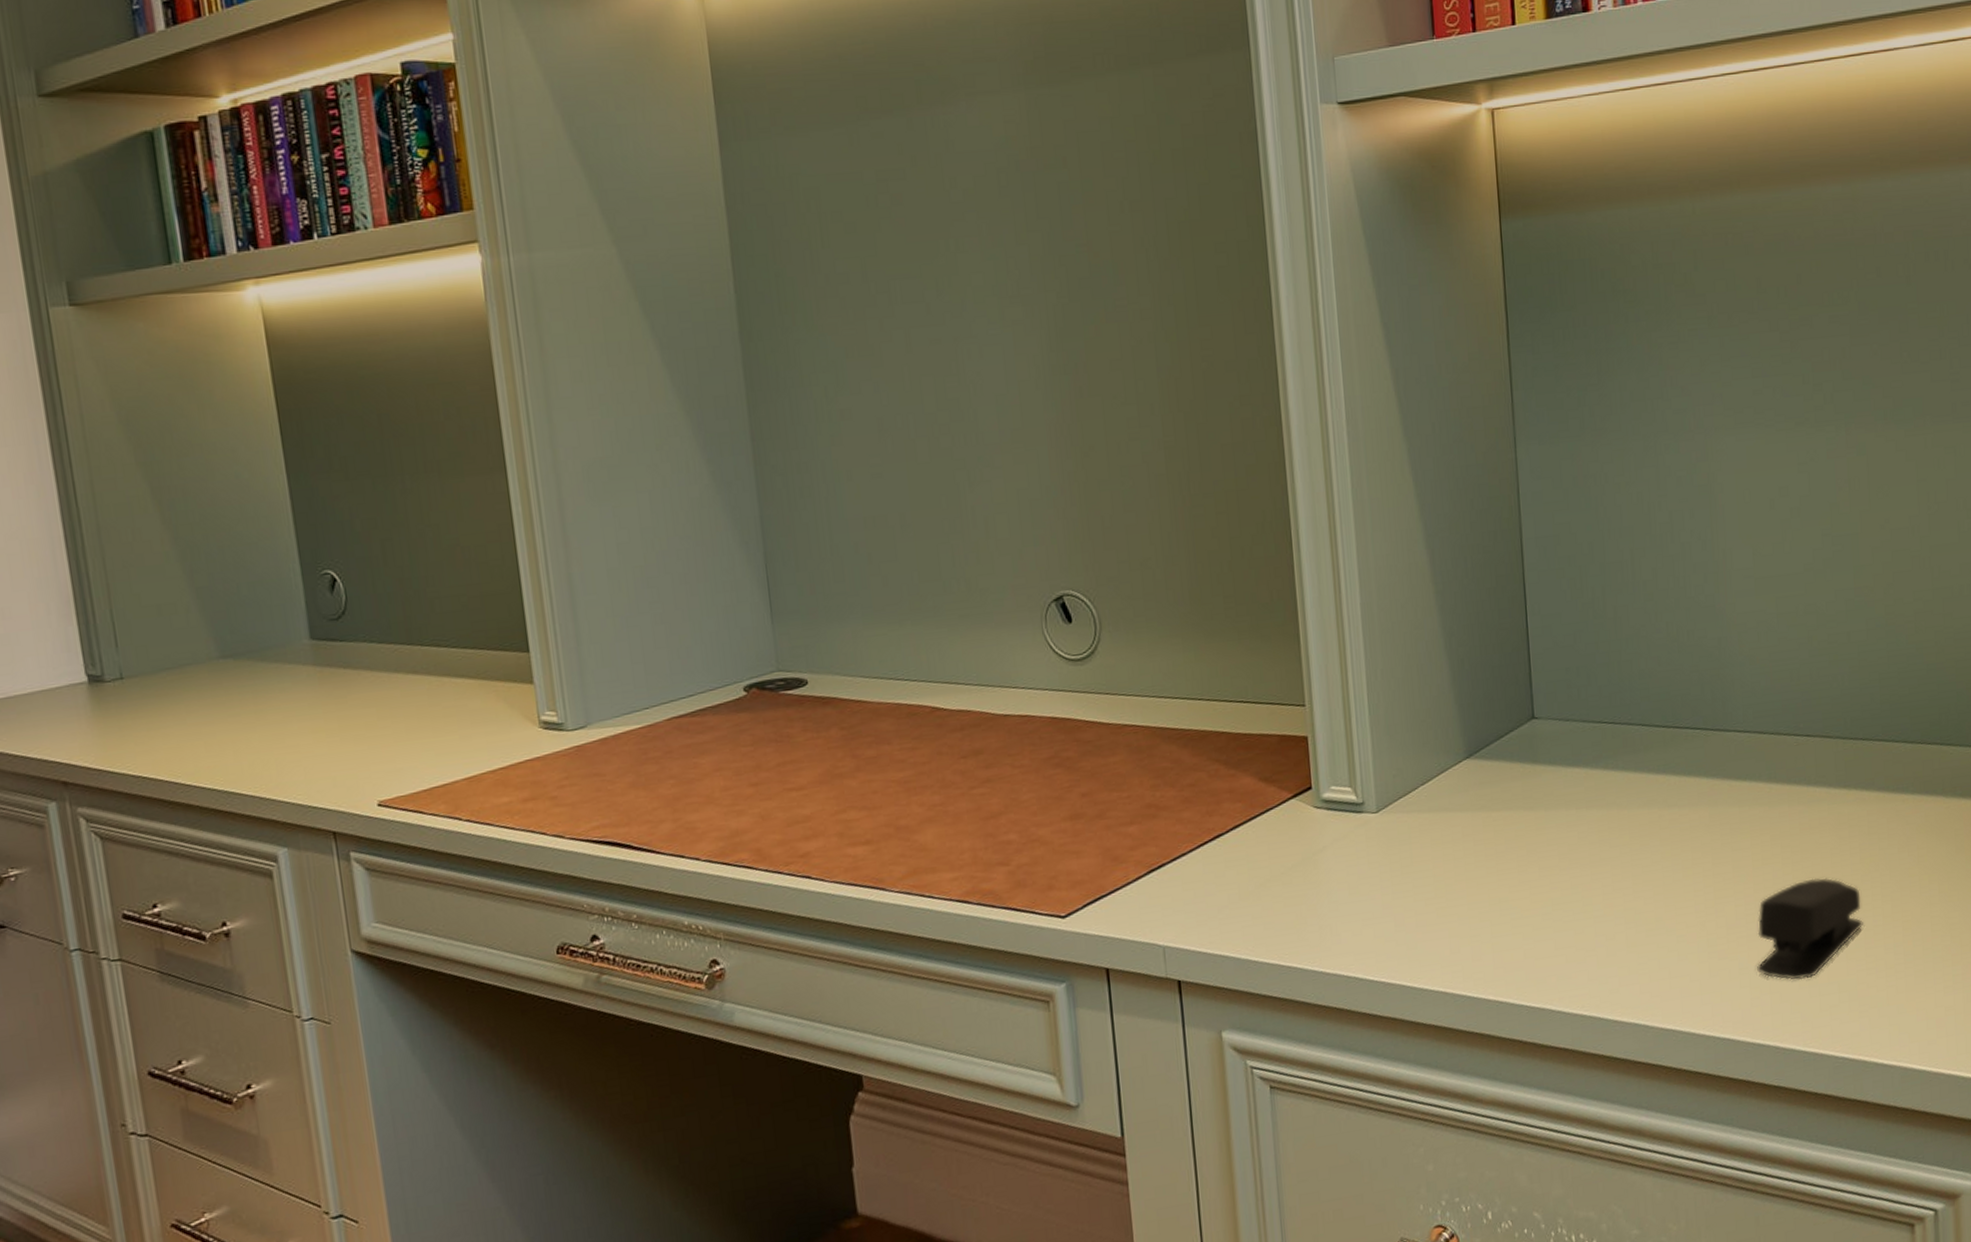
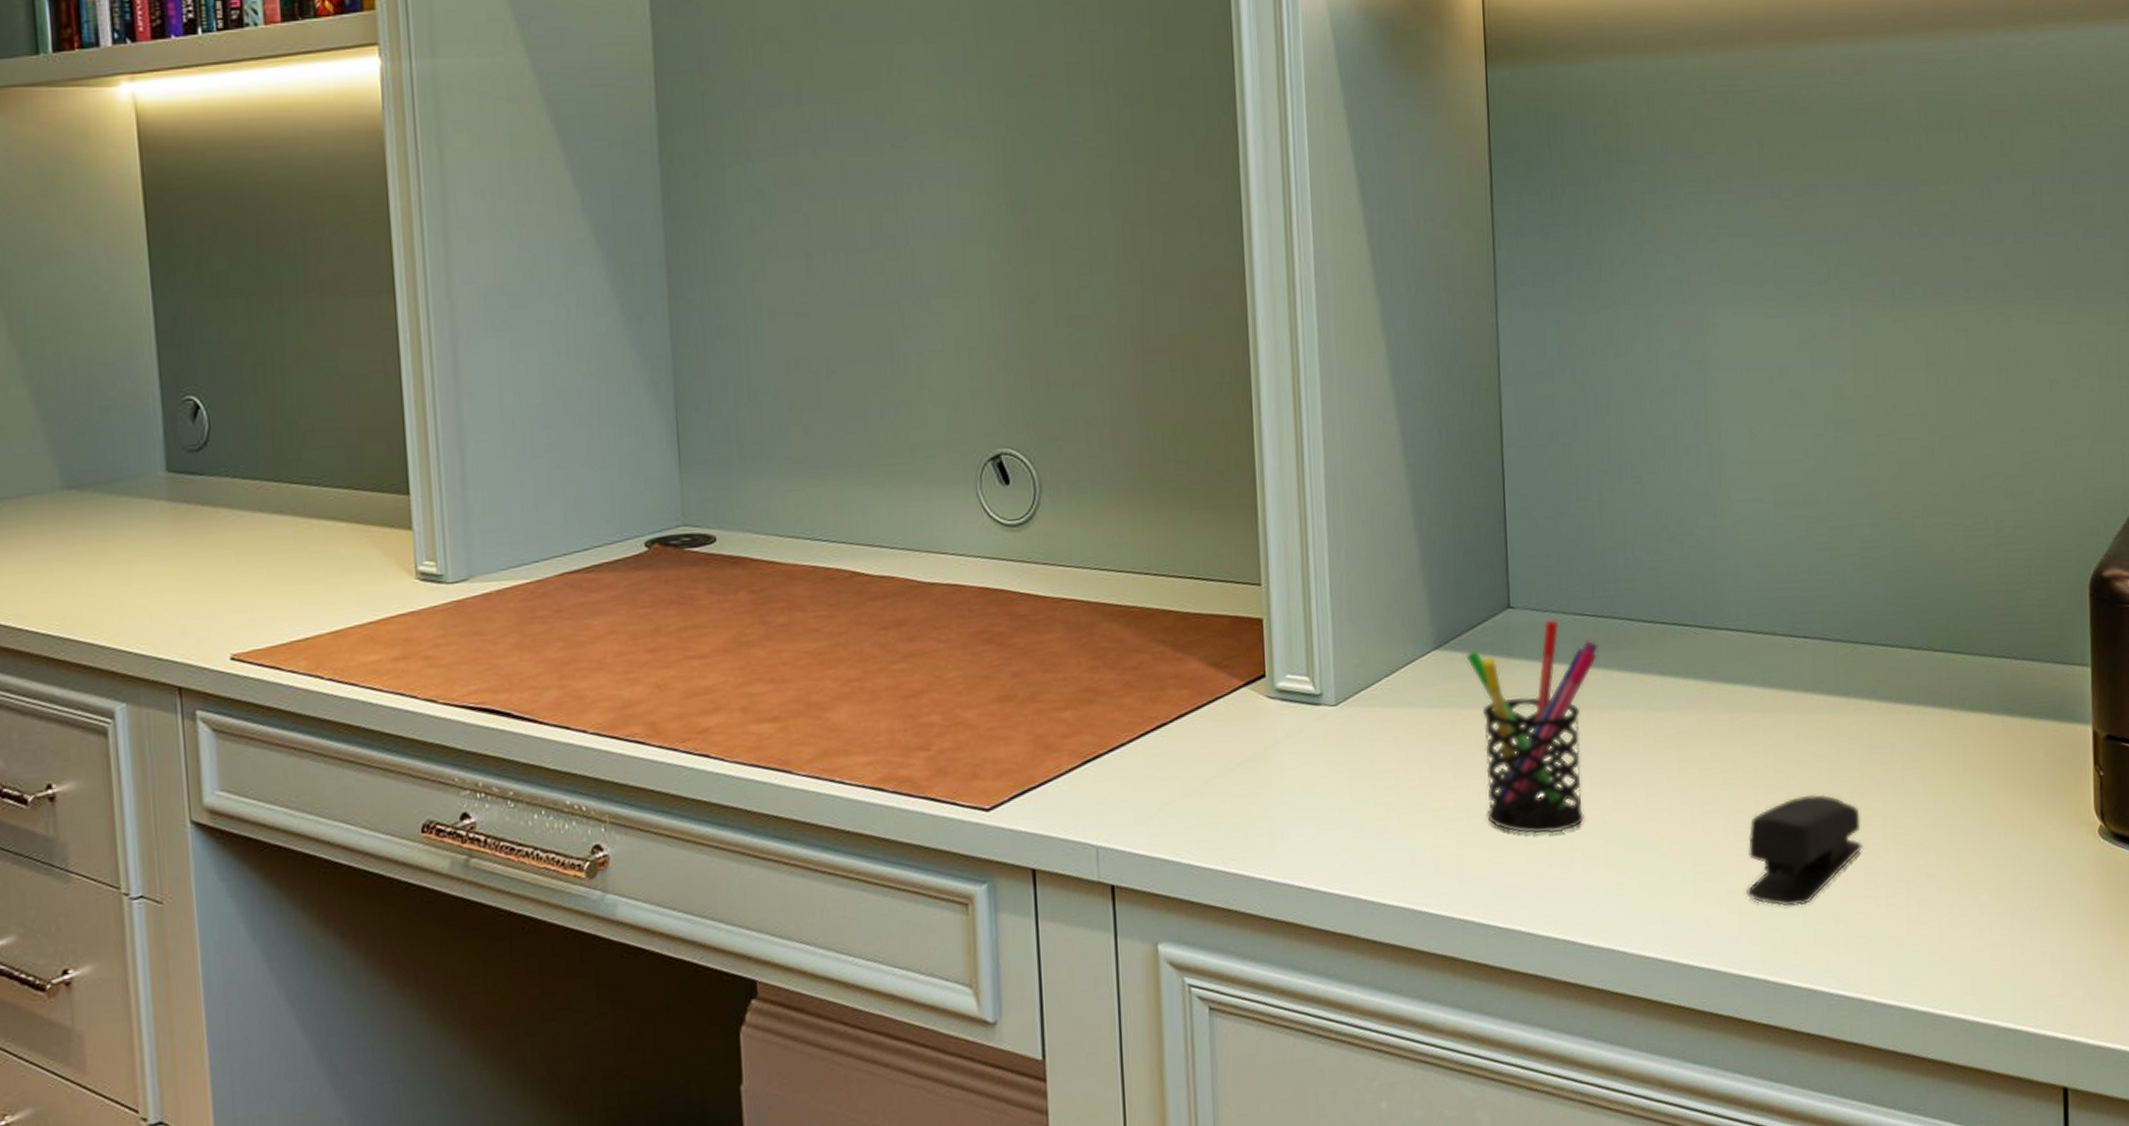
pen holder: none [1495,727,1617,923] -> present [1466,619,1599,834]

